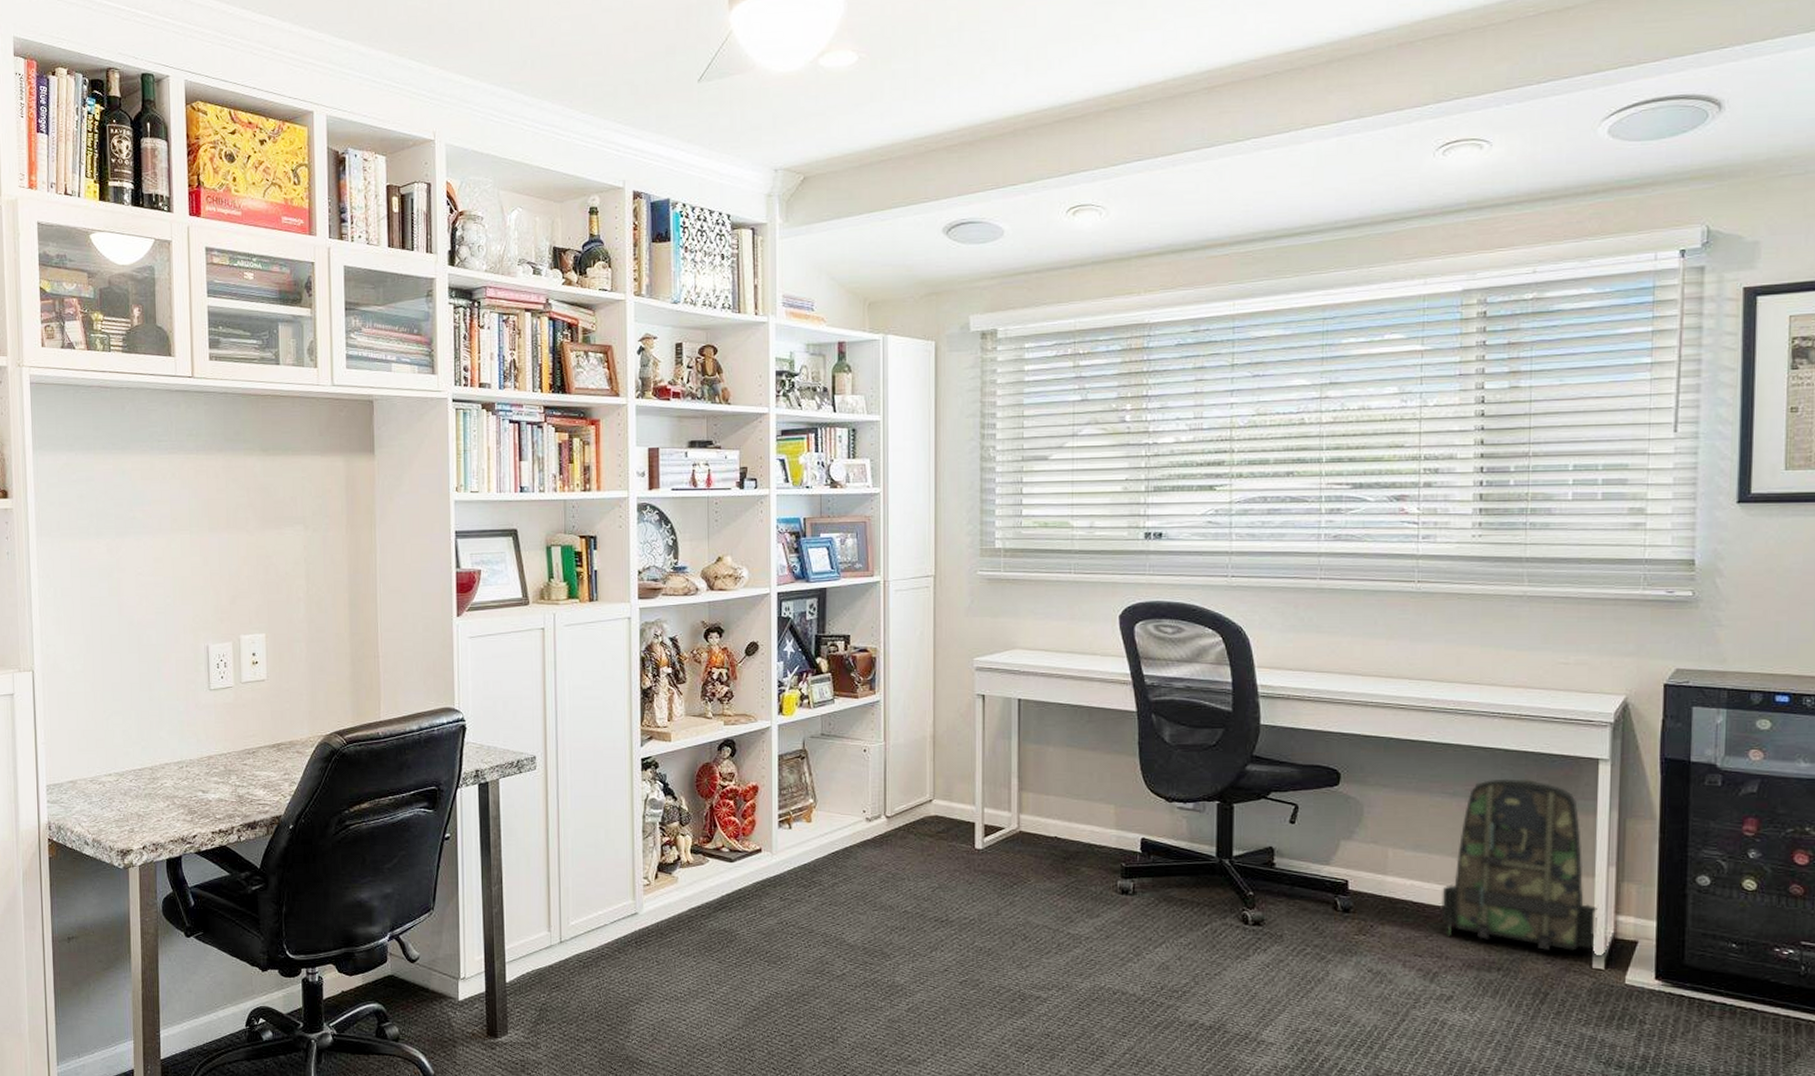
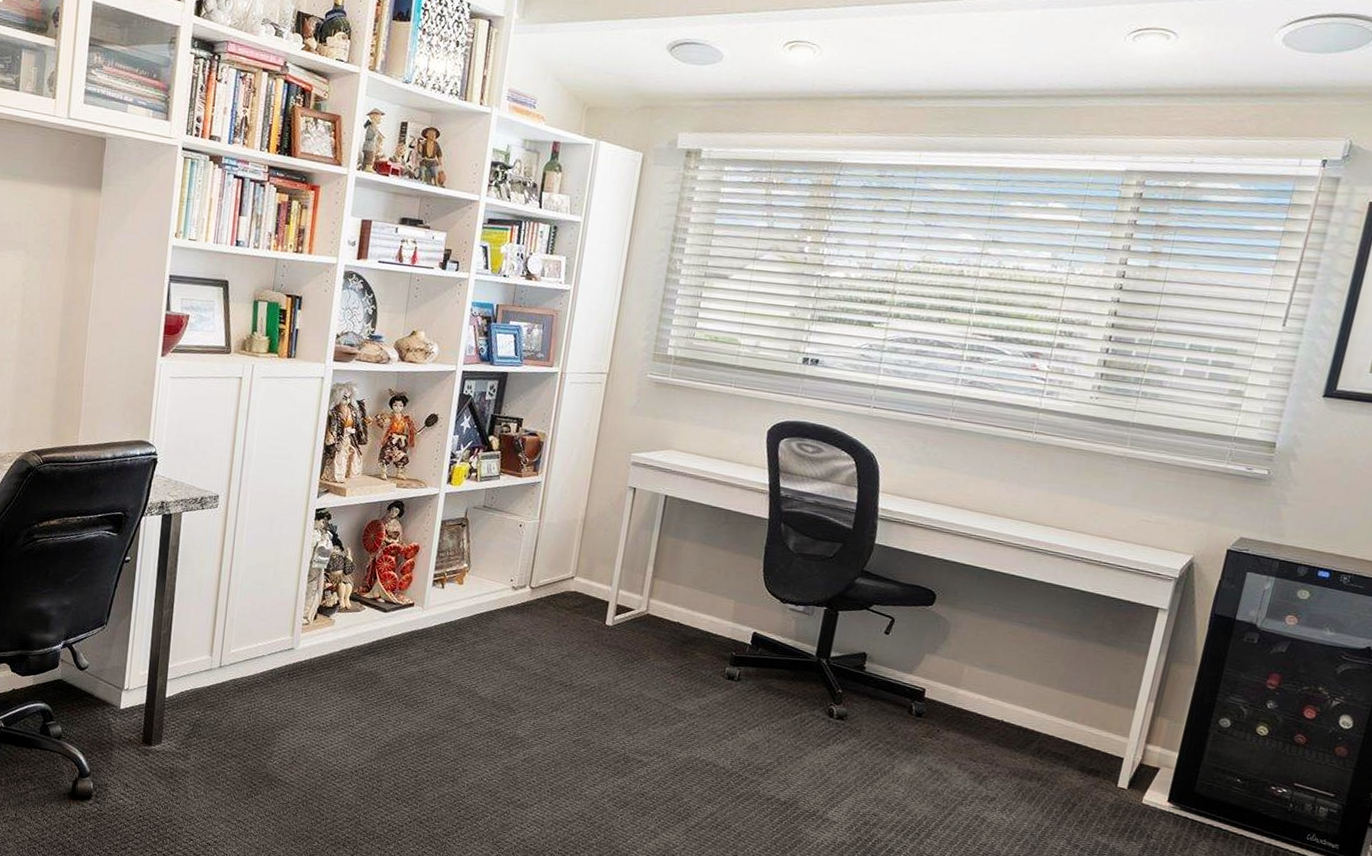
backpack: present [1441,779,1597,951] -> none [999,615,1133,770]

